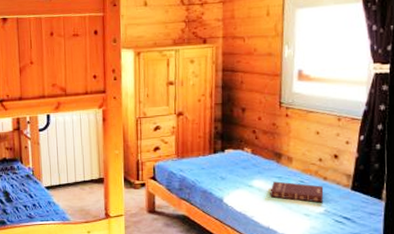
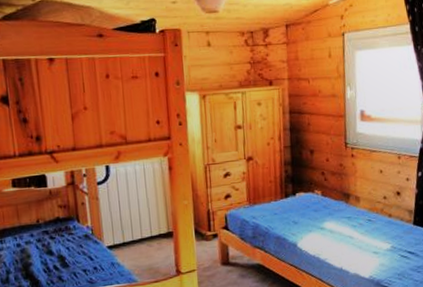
book: present [270,181,324,203] -> none [341,221,390,240]

